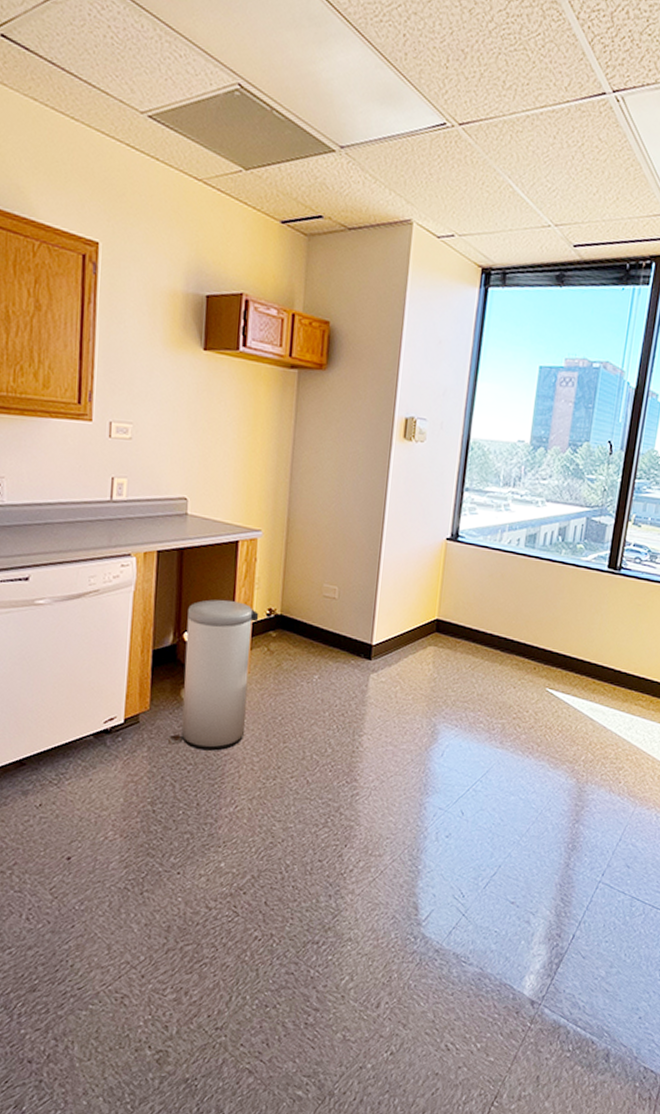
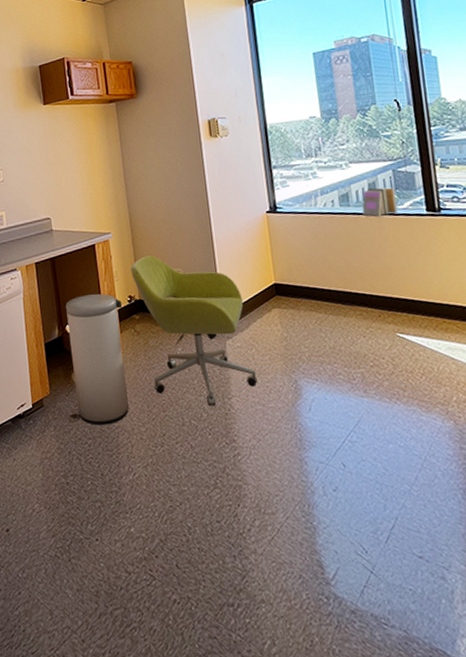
office chair: none [277,565,399,741] -> present [131,255,258,406]
books: none [545,532,585,566] -> present [362,187,398,217]

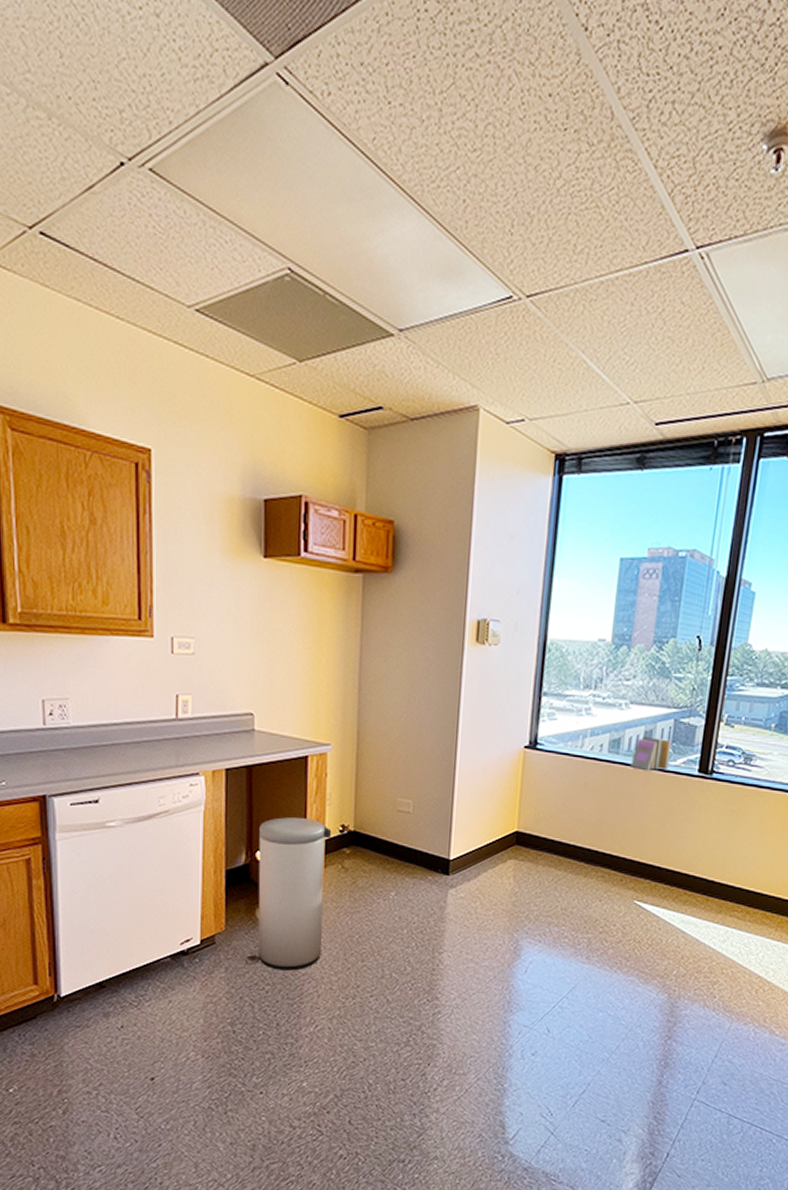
office chair: present [131,255,258,406] -> none [349,779,477,959]

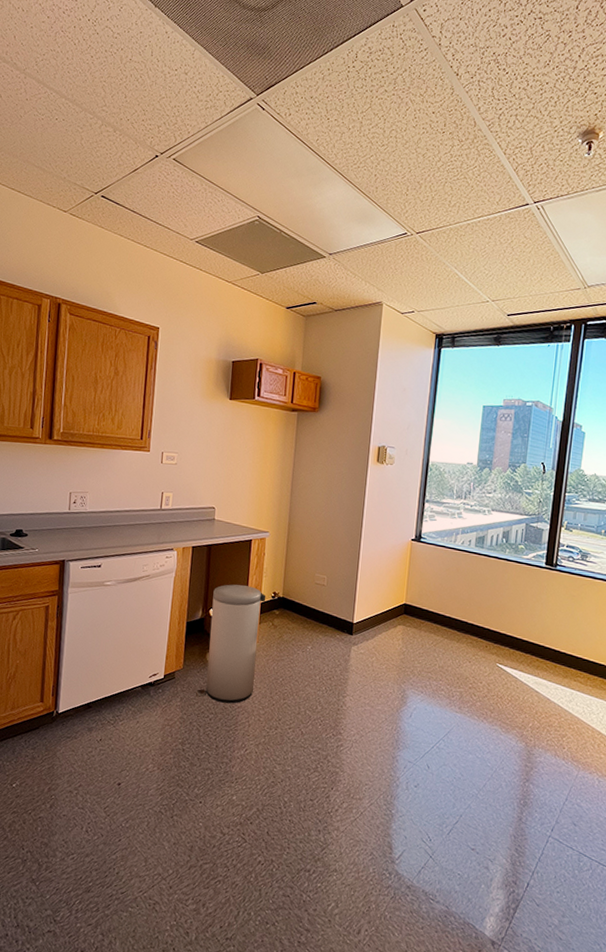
books: present [630,736,673,771] -> none [492,535,525,563]

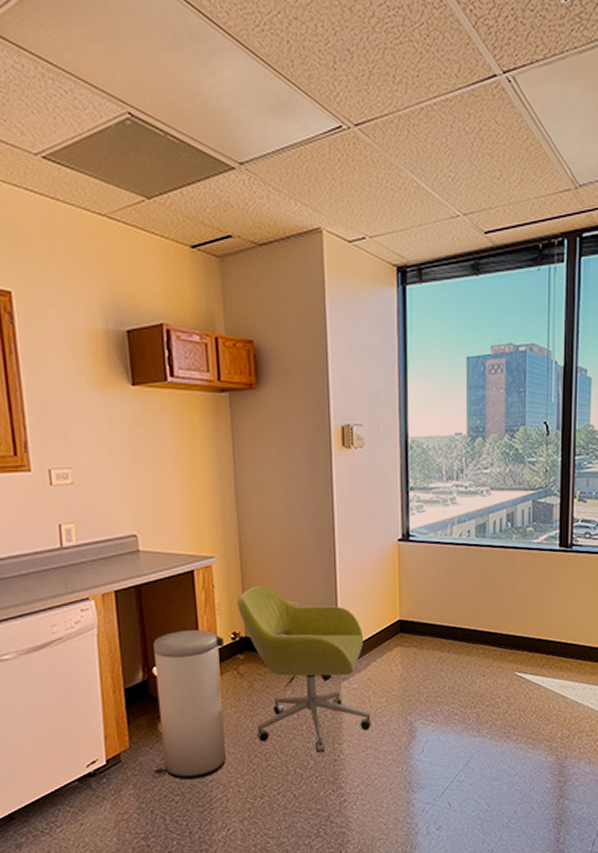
office chair: none [279,559,375,701] -> present [237,585,371,752]

